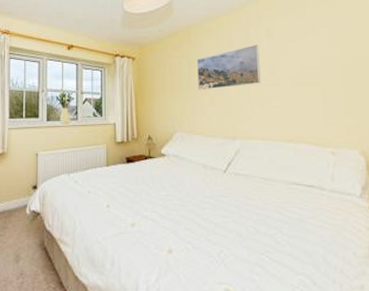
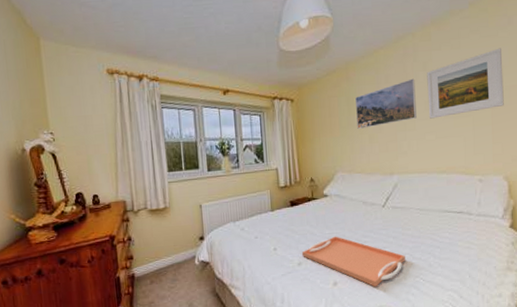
serving tray: none [136,199,249,261] -> present [302,236,405,288]
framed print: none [271,19,357,85] -> present [427,48,504,119]

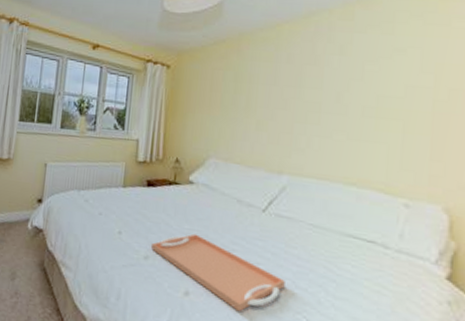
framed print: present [356,78,417,129] -> none [243,62,326,112]
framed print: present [427,48,504,119] -> none [339,40,455,115]

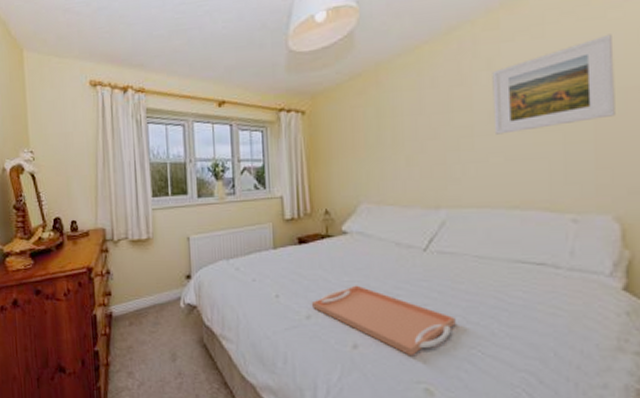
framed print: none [339,40,455,115] -> present [492,34,615,135]

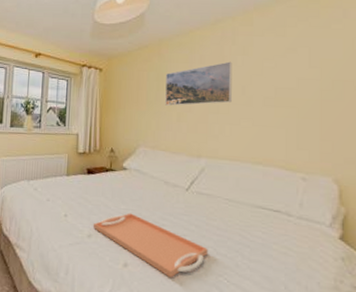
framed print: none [388,81,476,148] -> present [165,61,232,106]
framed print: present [492,34,615,135] -> none [245,40,336,105]

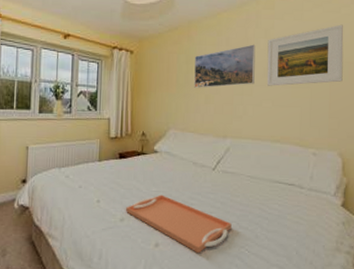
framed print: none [245,40,336,105] -> present [266,24,344,86]

